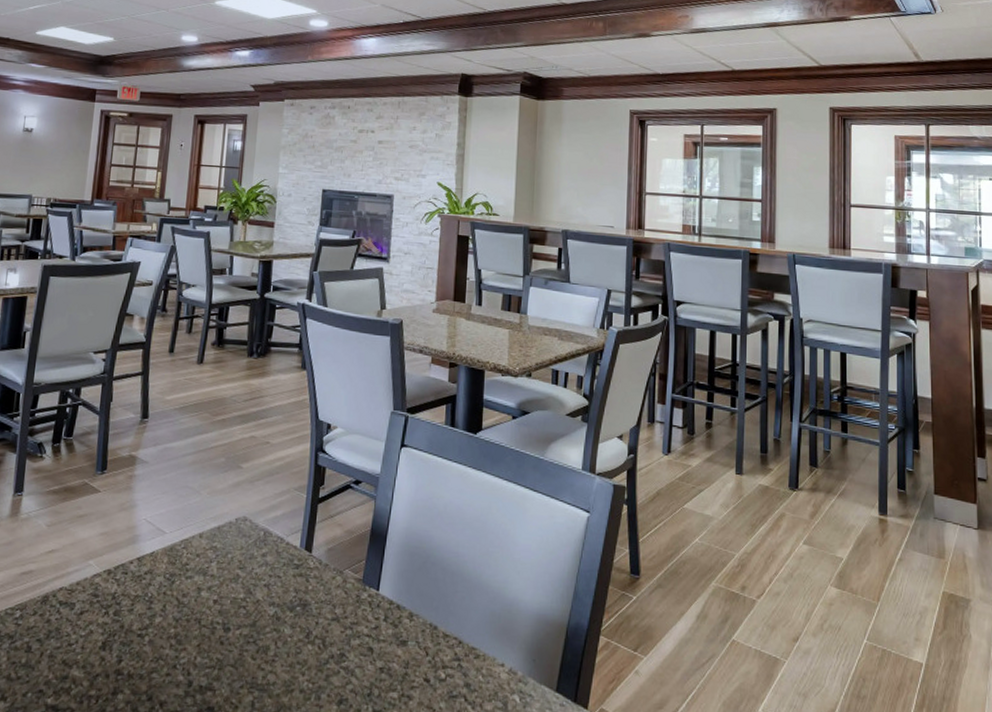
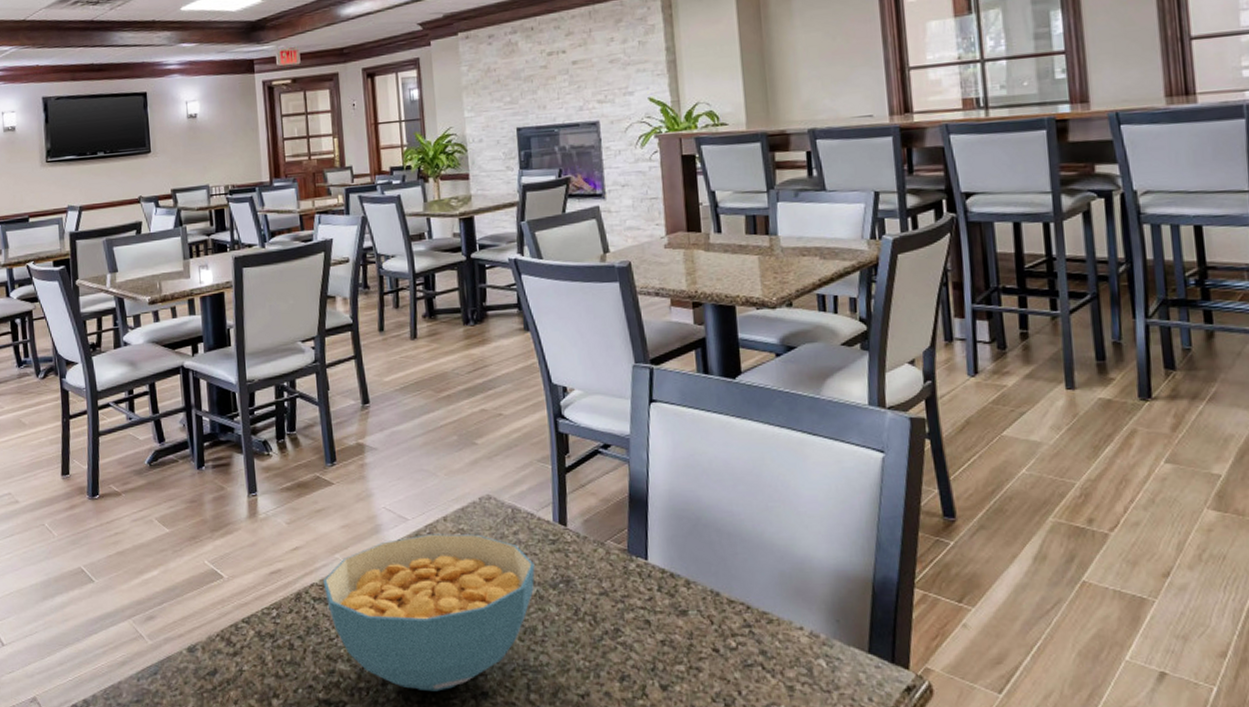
cereal bowl: none [72,548,277,704] -> present [323,533,535,692]

